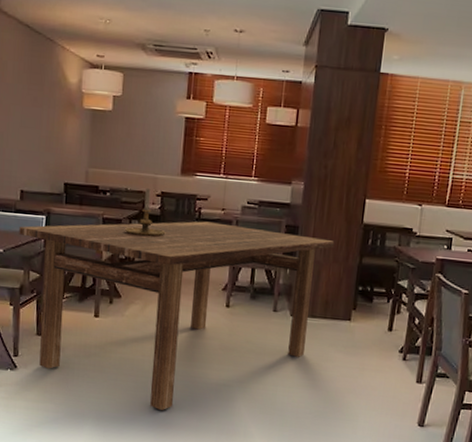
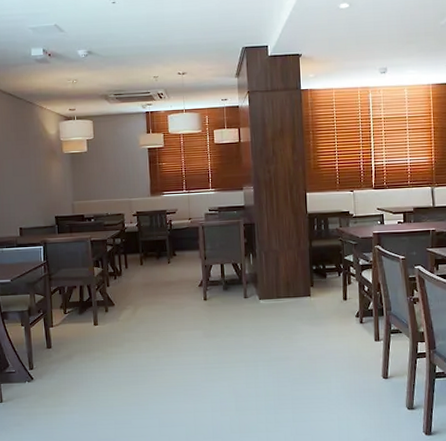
dining table: present [19,221,335,410] -> none [22,230,287,398]
candle holder: present [125,189,166,237] -> none [111,211,145,251]

